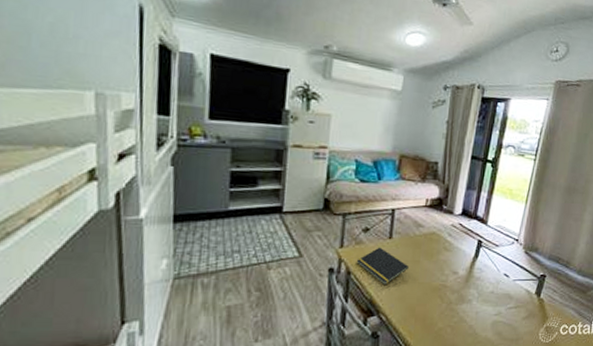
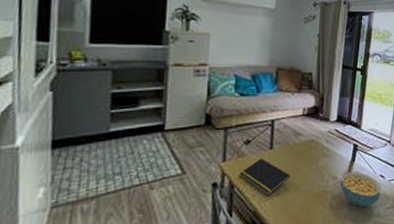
cereal bowl: none [460,268,505,305] -> present [340,171,381,207]

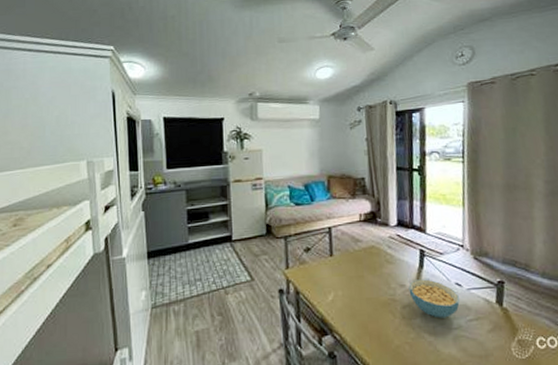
notepad: present [239,158,290,197] -> none [302,265,354,304]

